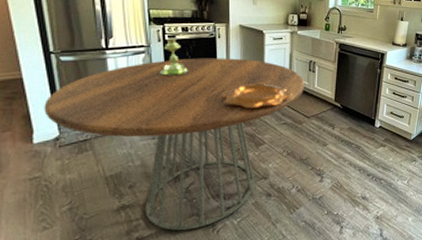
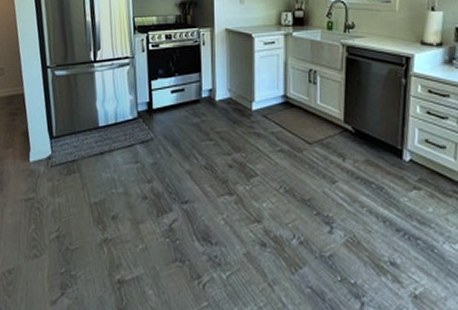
dining table: present [44,58,305,231] -> none [40,68,304,279]
candlestick: present [160,37,188,76] -> none [143,46,171,90]
decorative bowl: present [223,84,292,109] -> none [208,99,288,130]

